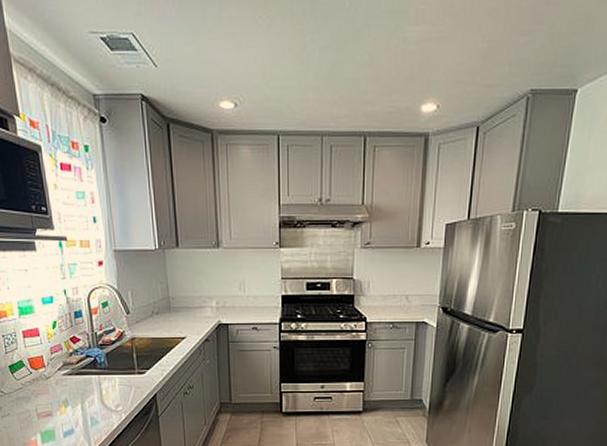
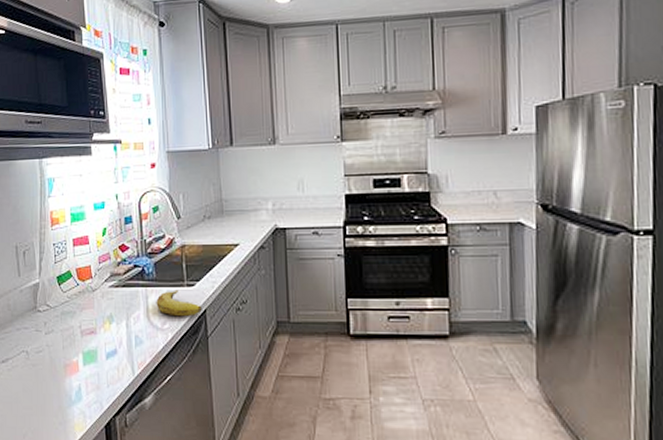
banana: none [109,376,152,400] -> present [156,289,202,317]

